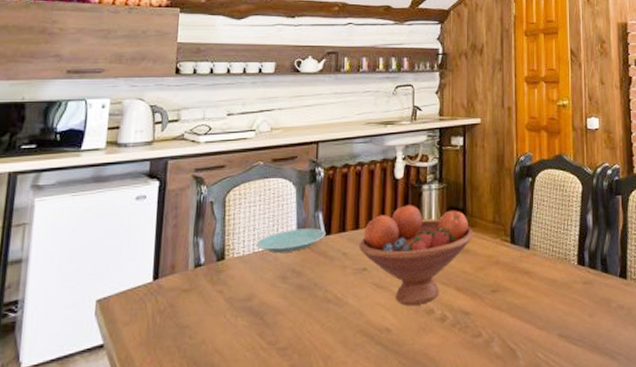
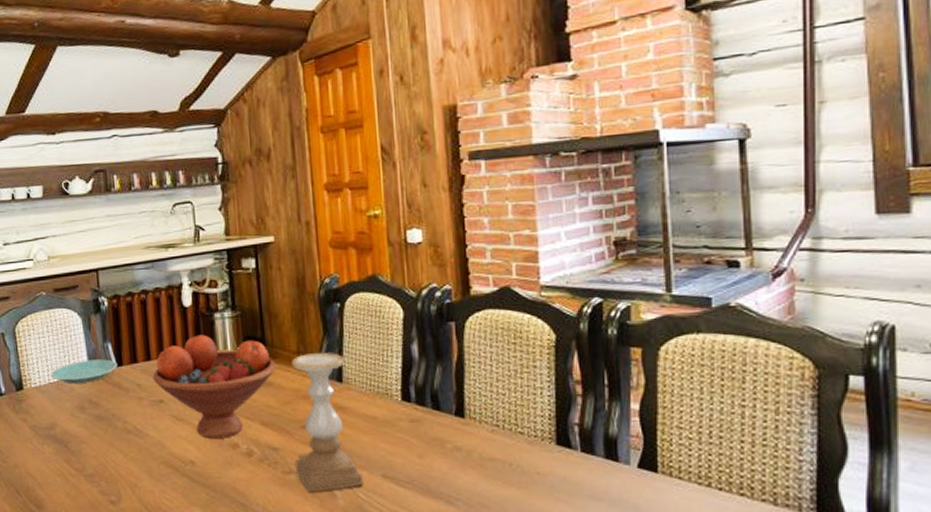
candle holder: none [483,222,542,355] -> present [292,353,364,493]

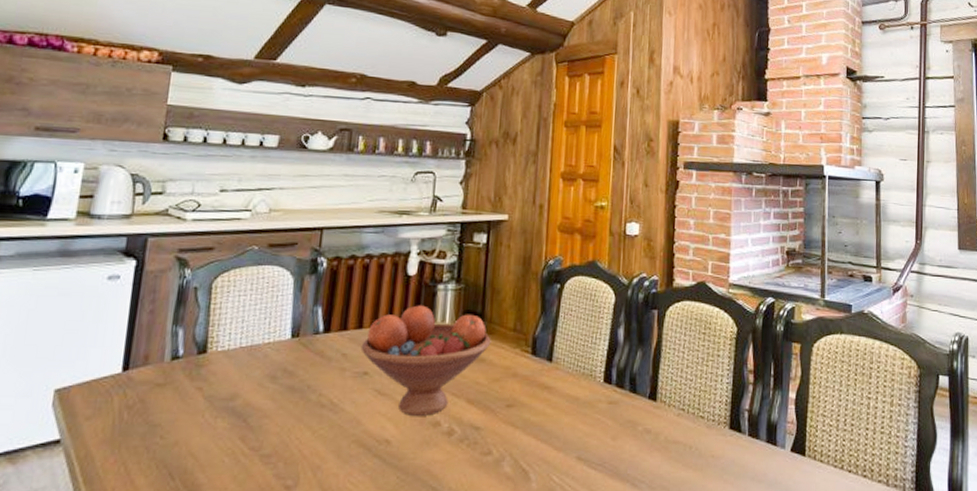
plate: present [51,359,117,383] -> none [244,323,324,349]
candle holder: present [292,353,364,493] -> none [494,331,559,476]

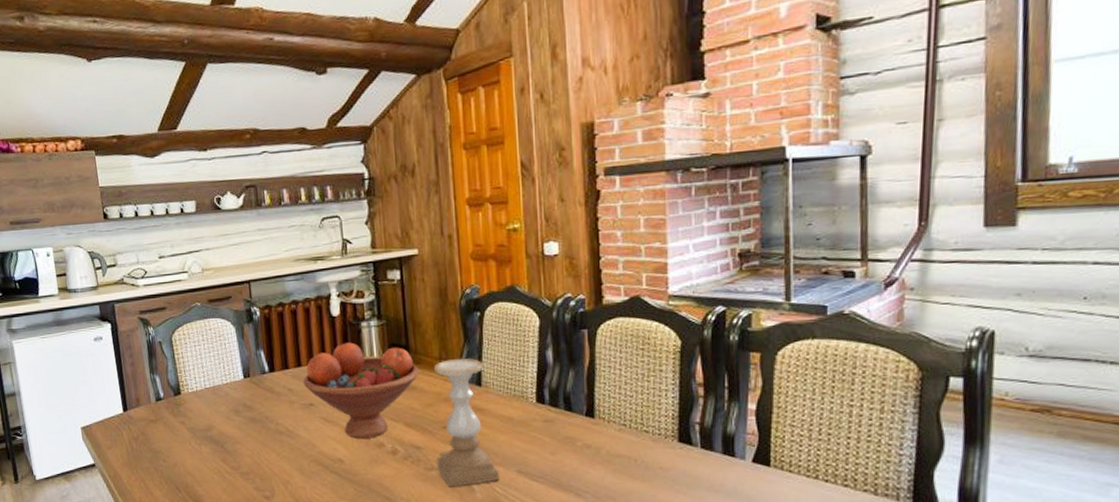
candle holder: none [494,331,559,476] -> present [434,359,500,487]

